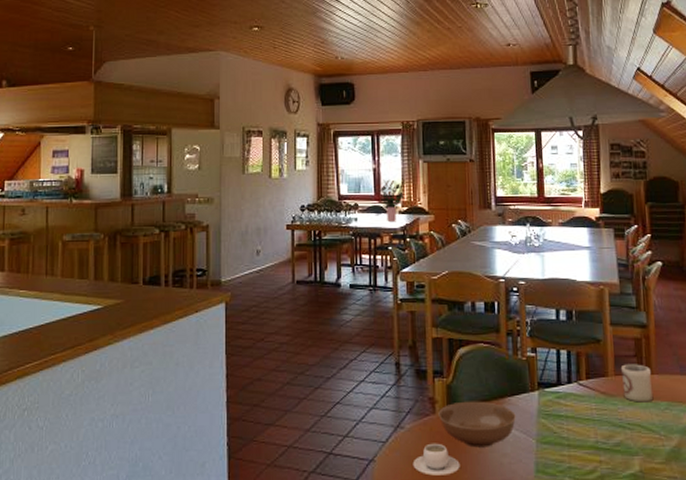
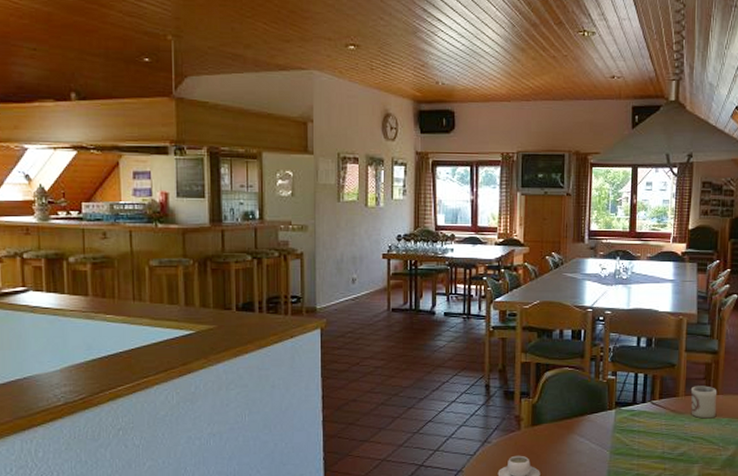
bouquet: present [379,179,405,223] -> none [476,211,501,254]
bowl: present [438,401,516,448] -> none [523,418,593,459]

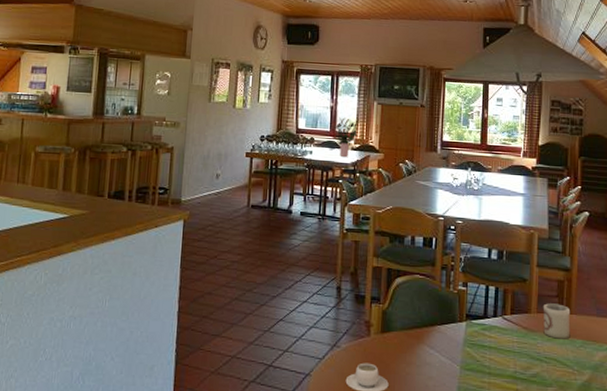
bouquet: none [476,211,501,254] -> present [335,117,359,158]

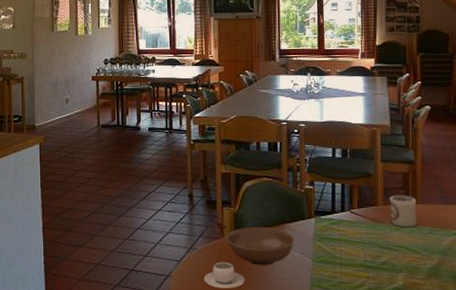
bouquet: present [335,117,359,158] -> none [174,35,197,74]
bowl: none [373,326,444,370] -> present [226,226,295,266]

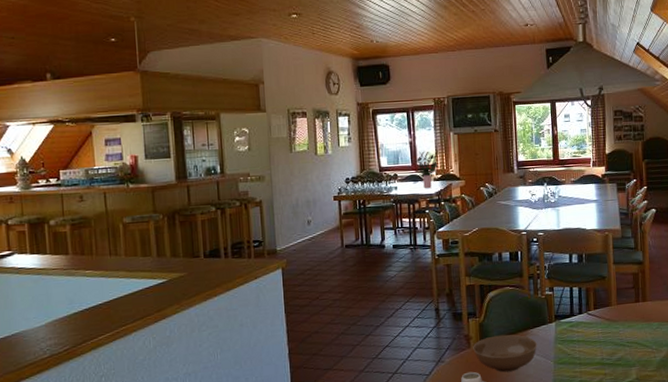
bouquet: none [174,35,197,74] -> present [416,150,439,189]
cup: present [389,195,418,228] -> none [621,294,648,325]

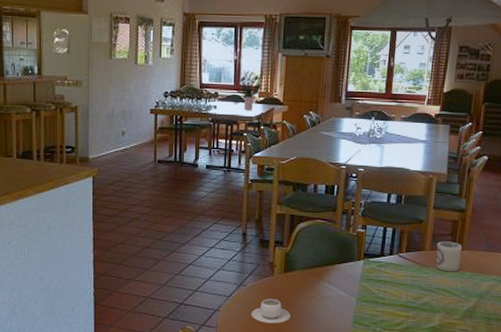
bowl: present [473,334,537,373] -> none [276,266,342,303]
cup: none [621,294,648,325] -> present [435,241,462,272]

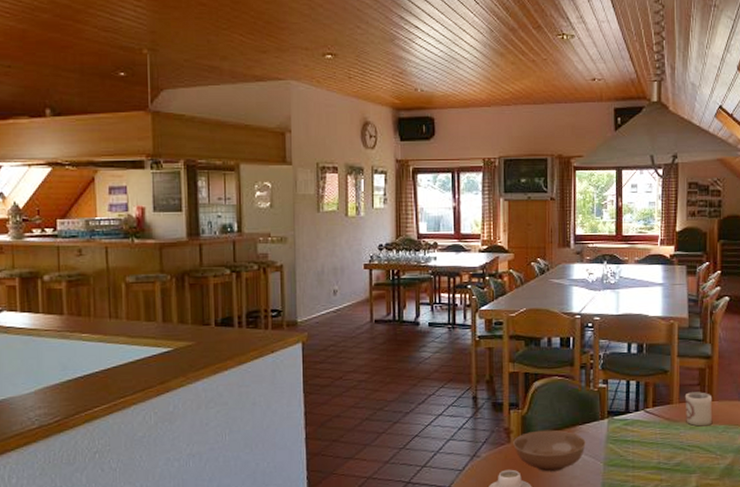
bouquet: present [239,71,263,111] -> none [459,218,485,261]
bowl: none [276,266,342,303] -> present [513,429,586,472]

